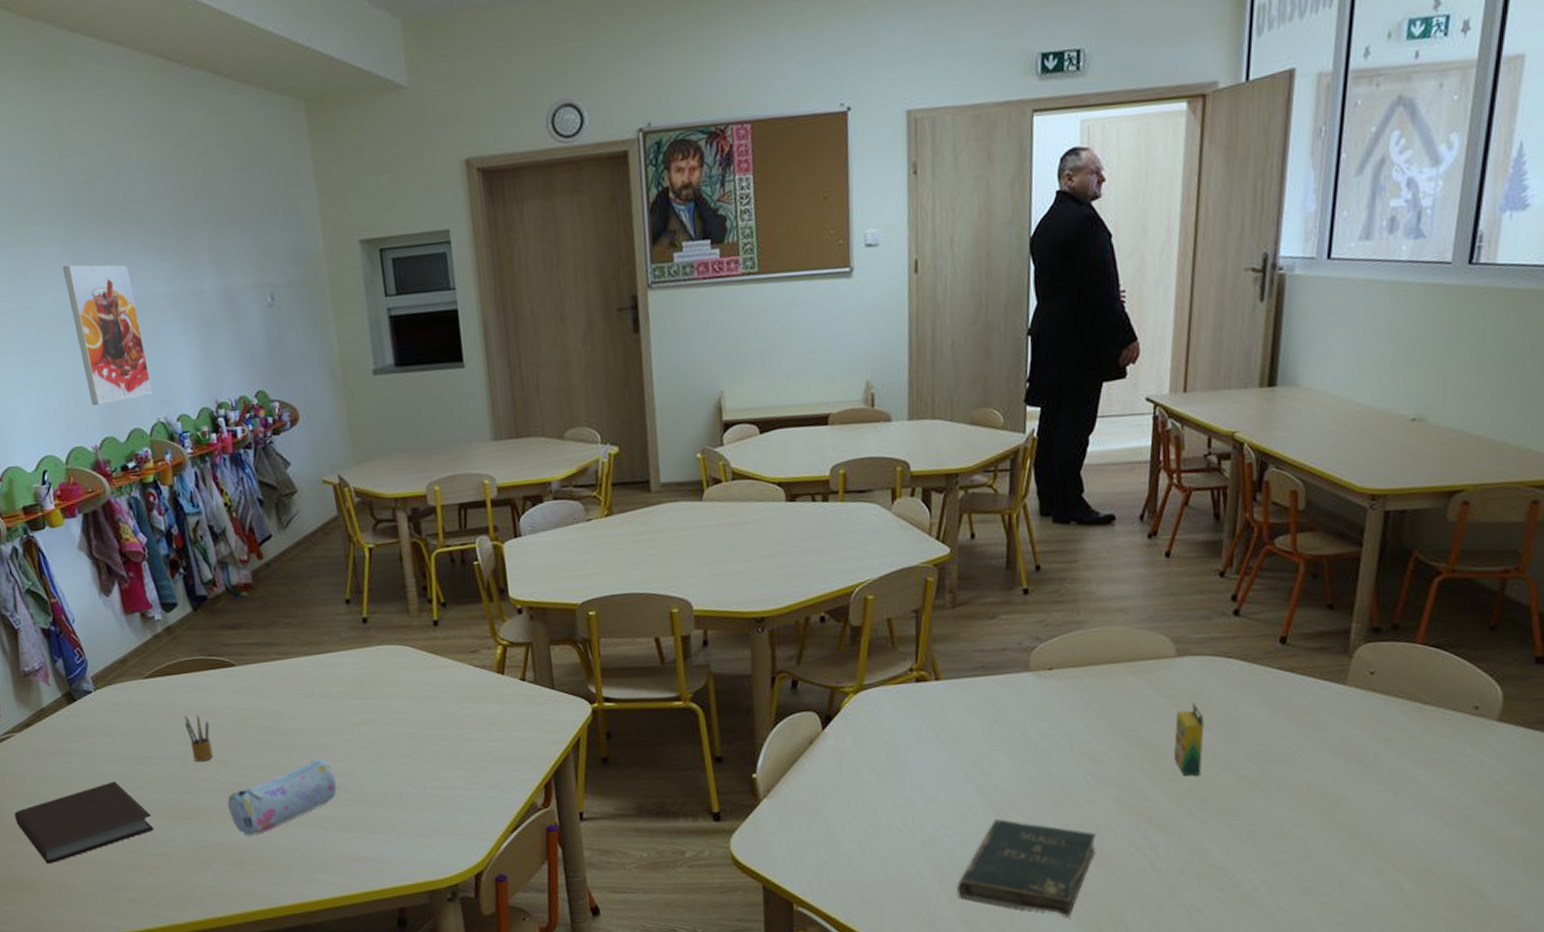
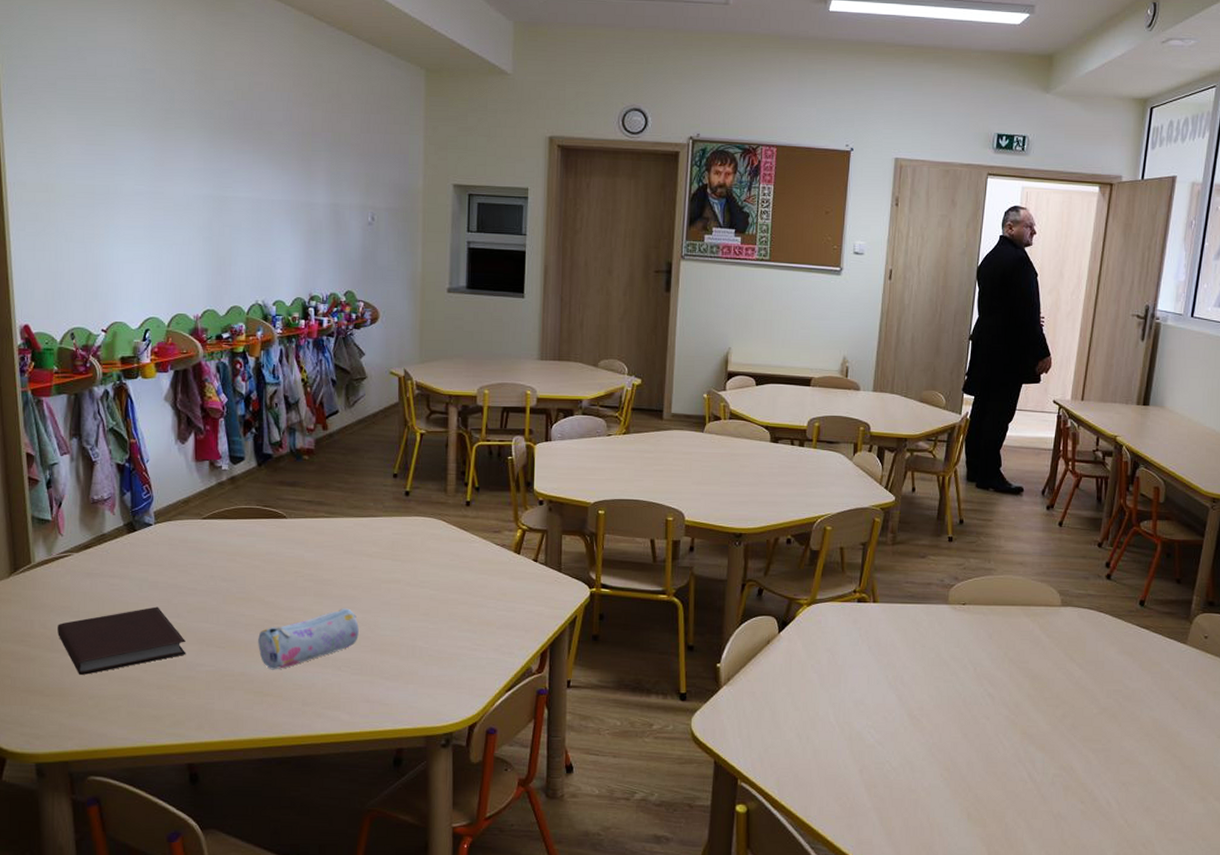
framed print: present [63,264,154,405] -> none [197,164,257,282]
pencil box: present [184,715,214,762] -> none [231,556,255,599]
bible: present [956,818,1097,917] -> none [873,723,989,813]
crayon box: present [1173,702,1205,776] -> none [1053,645,1079,705]

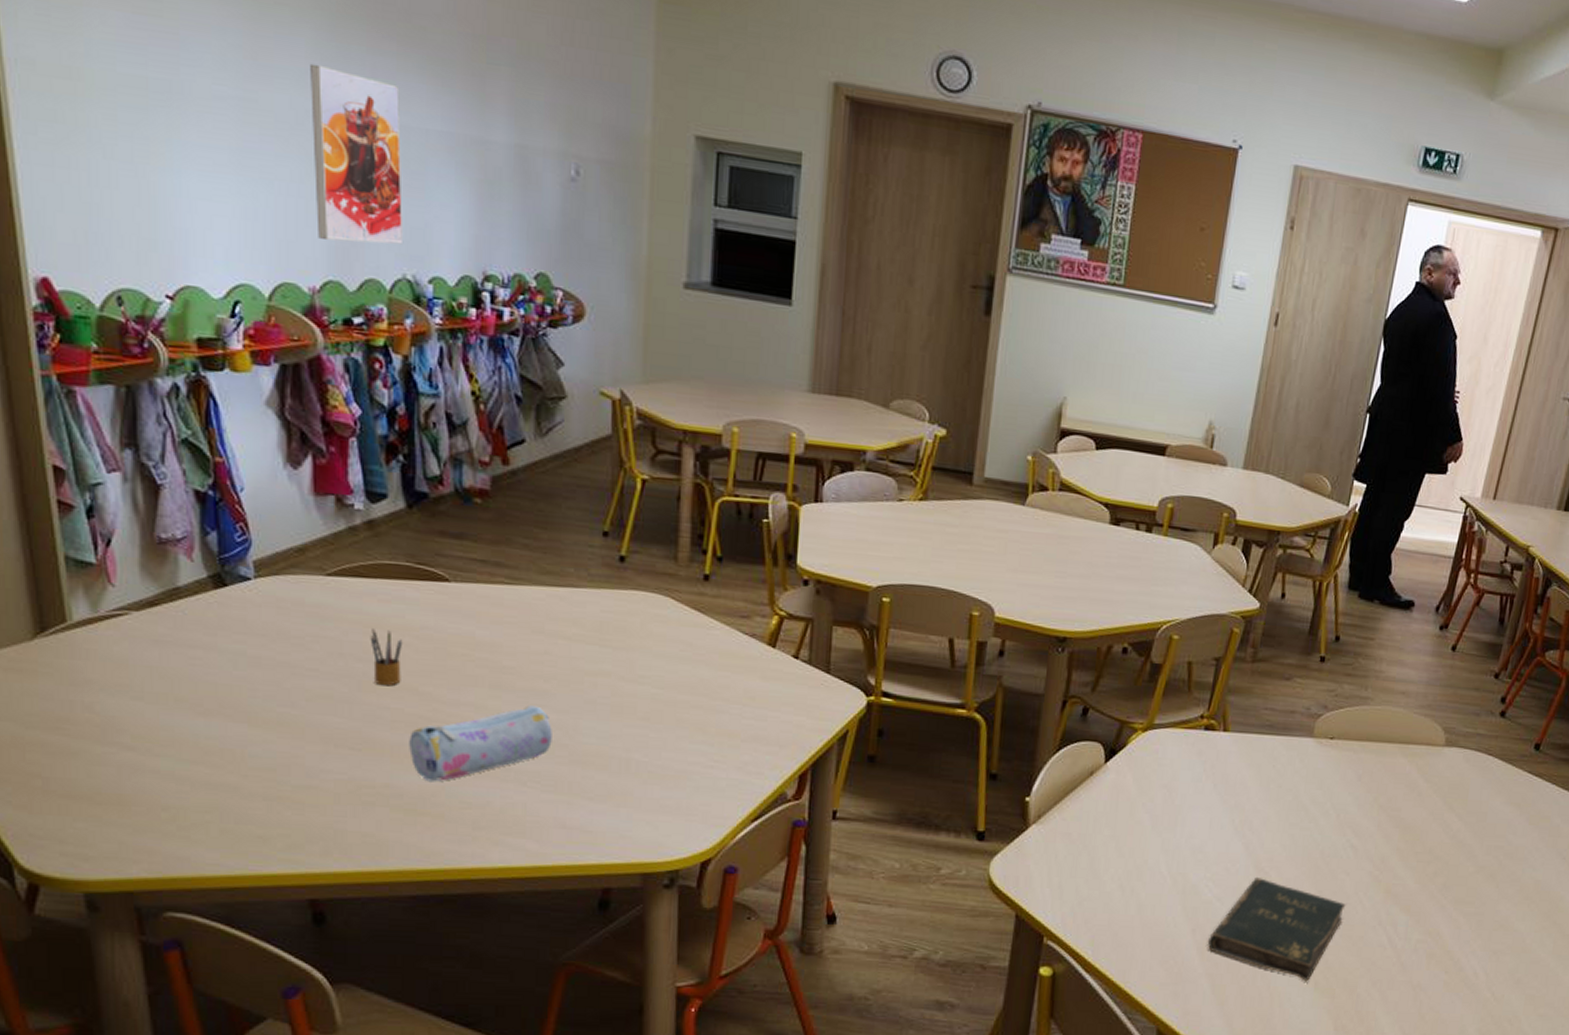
notebook: present [58,606,186,675] -> none [111,690,305,778]
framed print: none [197,164,257,282] -> present [310,63,404,245]
pencil box: none [231,556,255,599] -> present [370,629,403,686]
bible: none [873,723,989,813] -> present [1207,876,1346,982]

